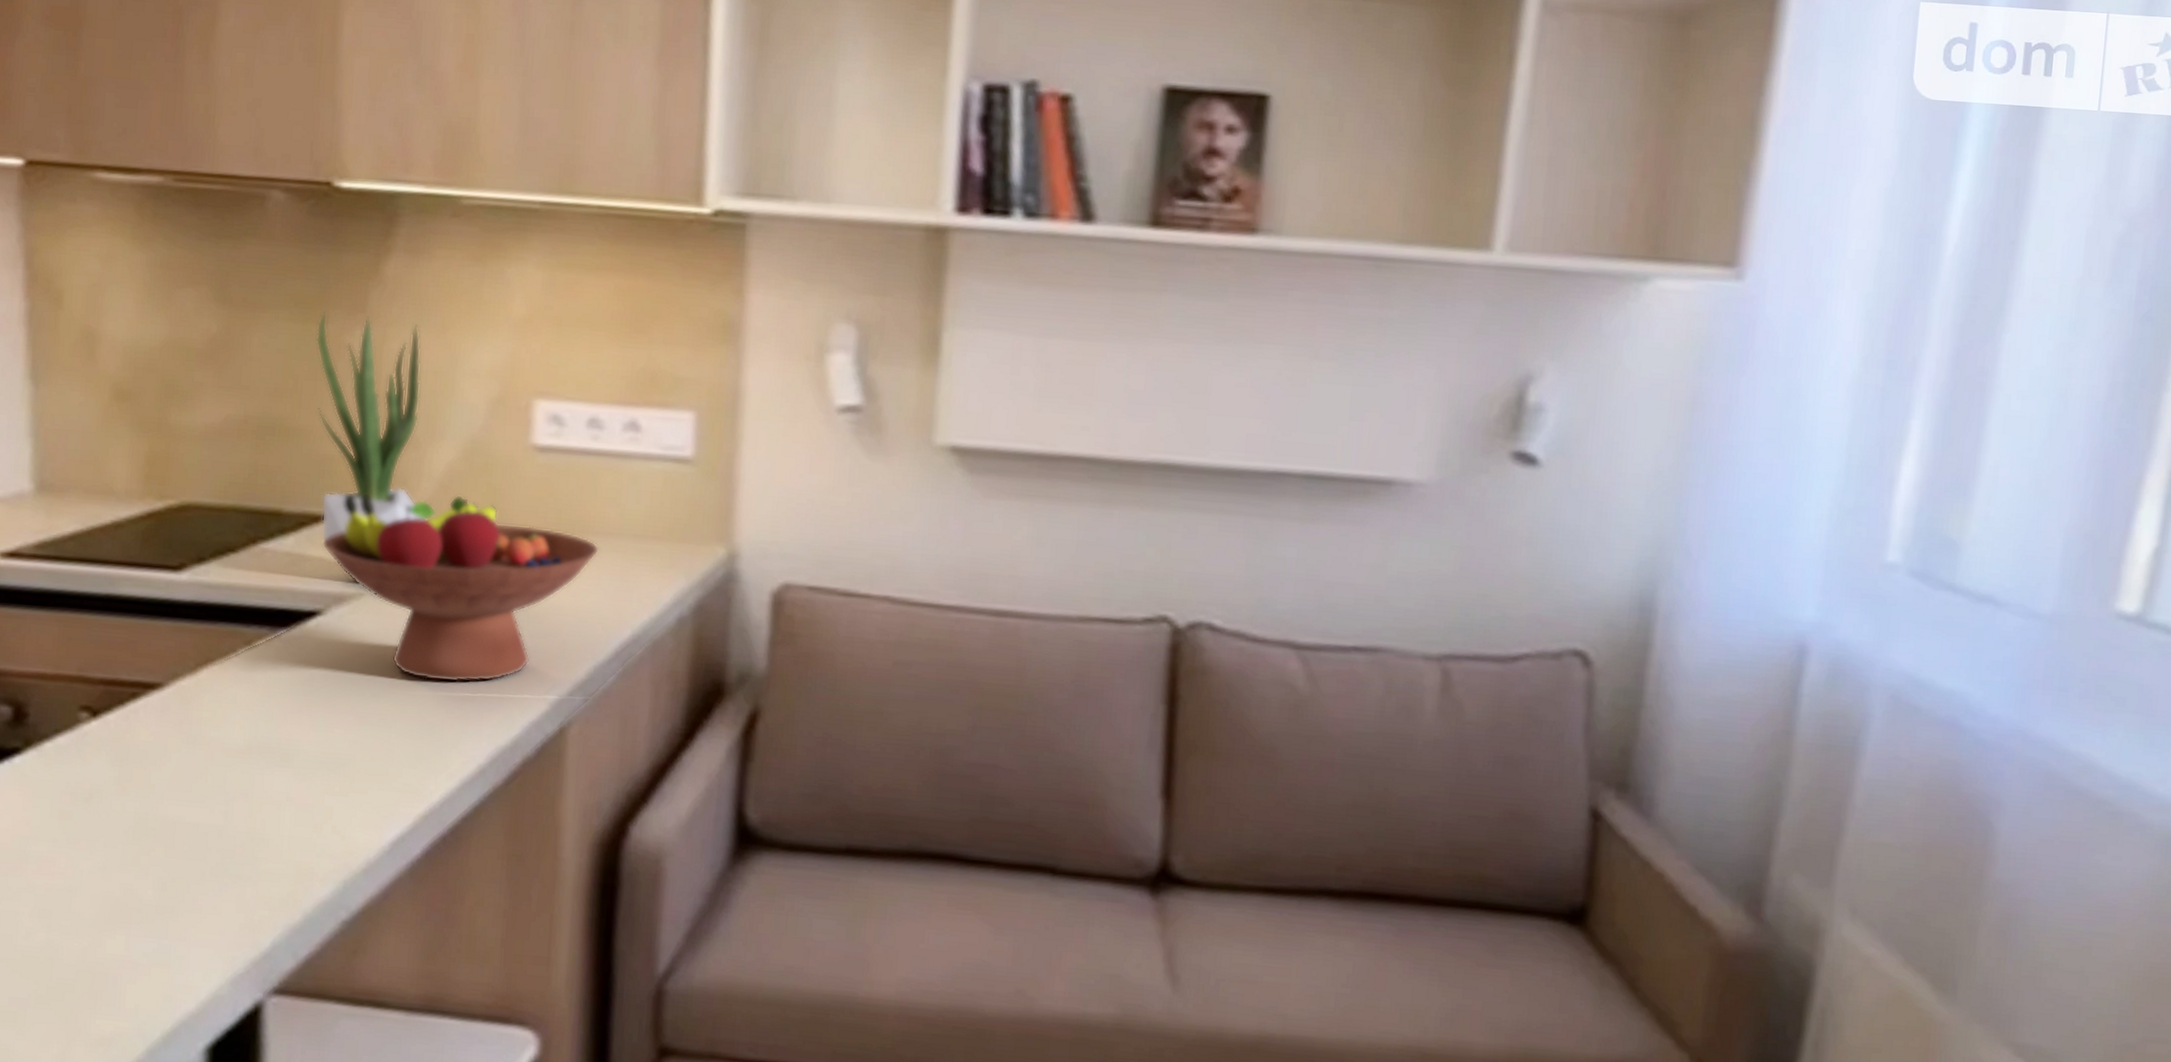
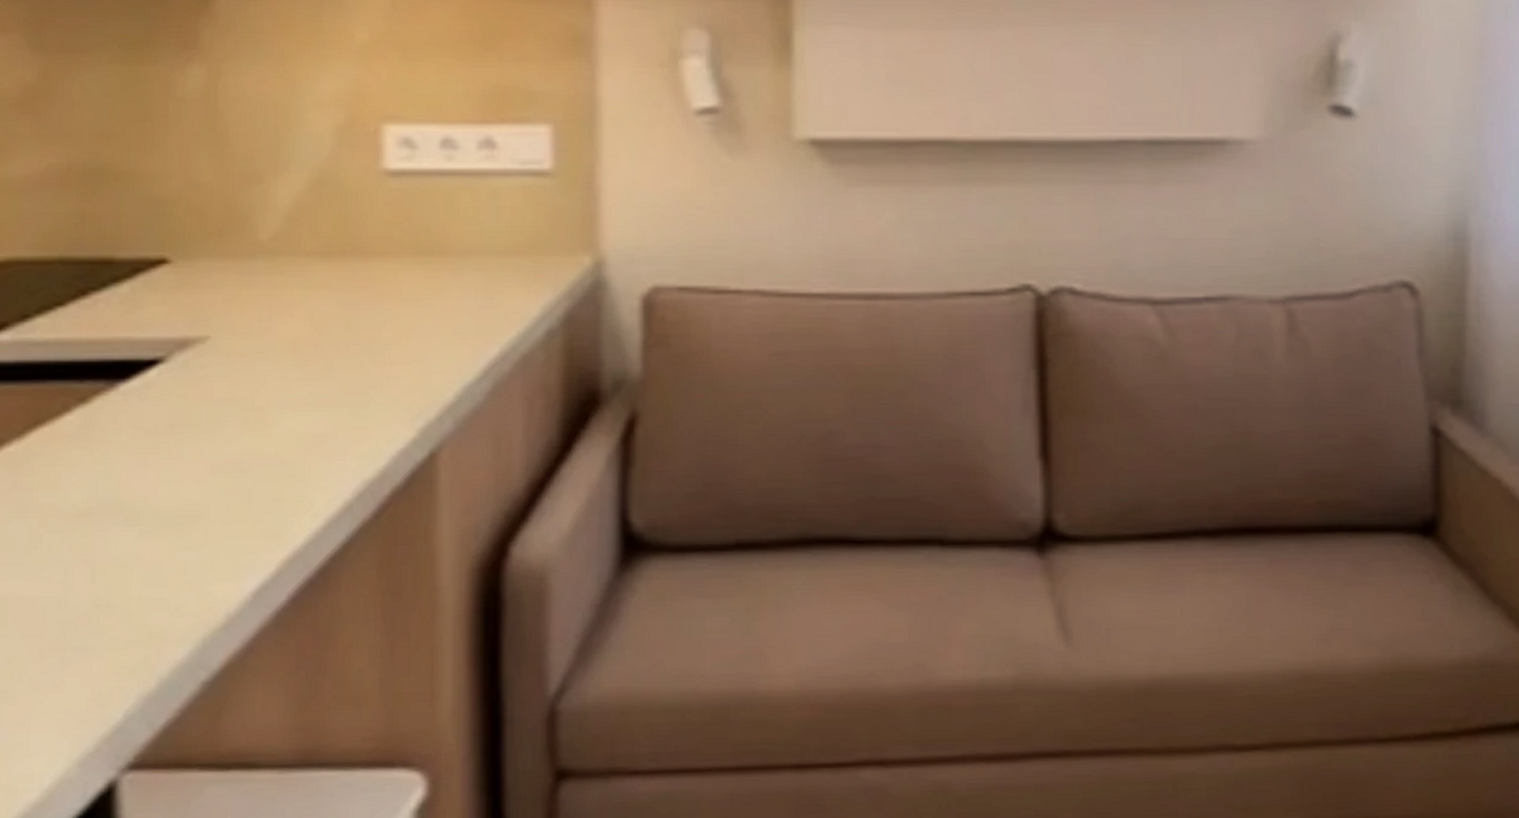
potted plant: present [315,311,425,587] -> none [143,50,273,330]
fruit bowl: present [322,495,599,683] -> none [160,227,460,419]

